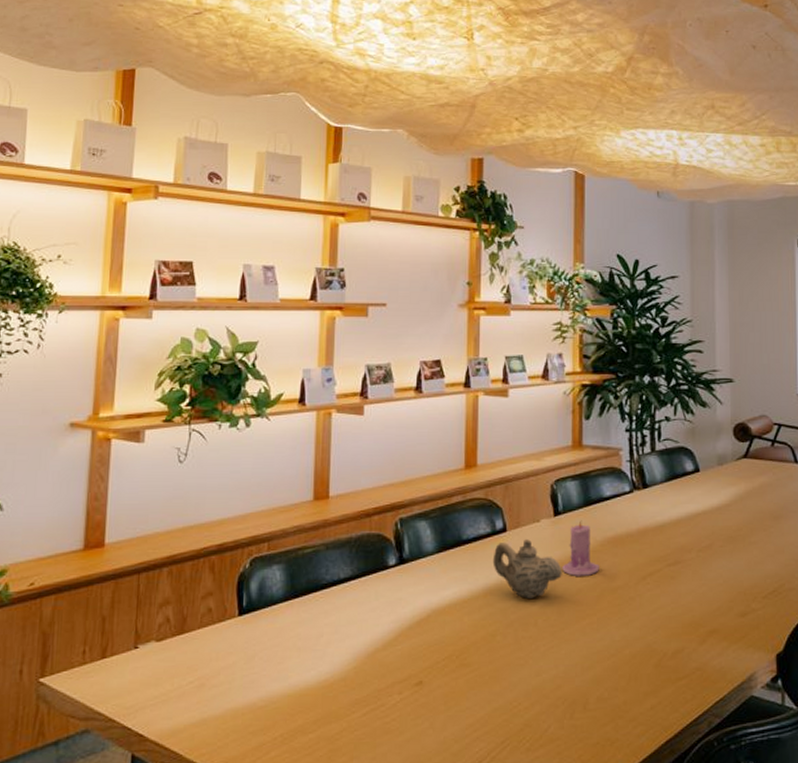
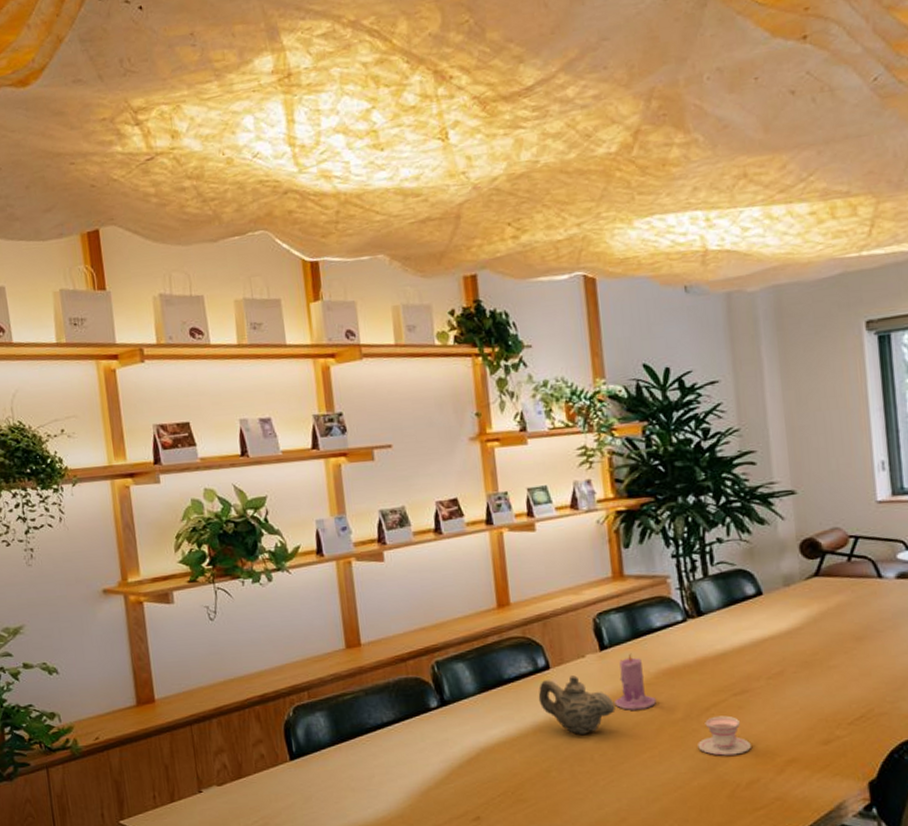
teacup: none [633,585,679,625] -> present [698,715,751,756]

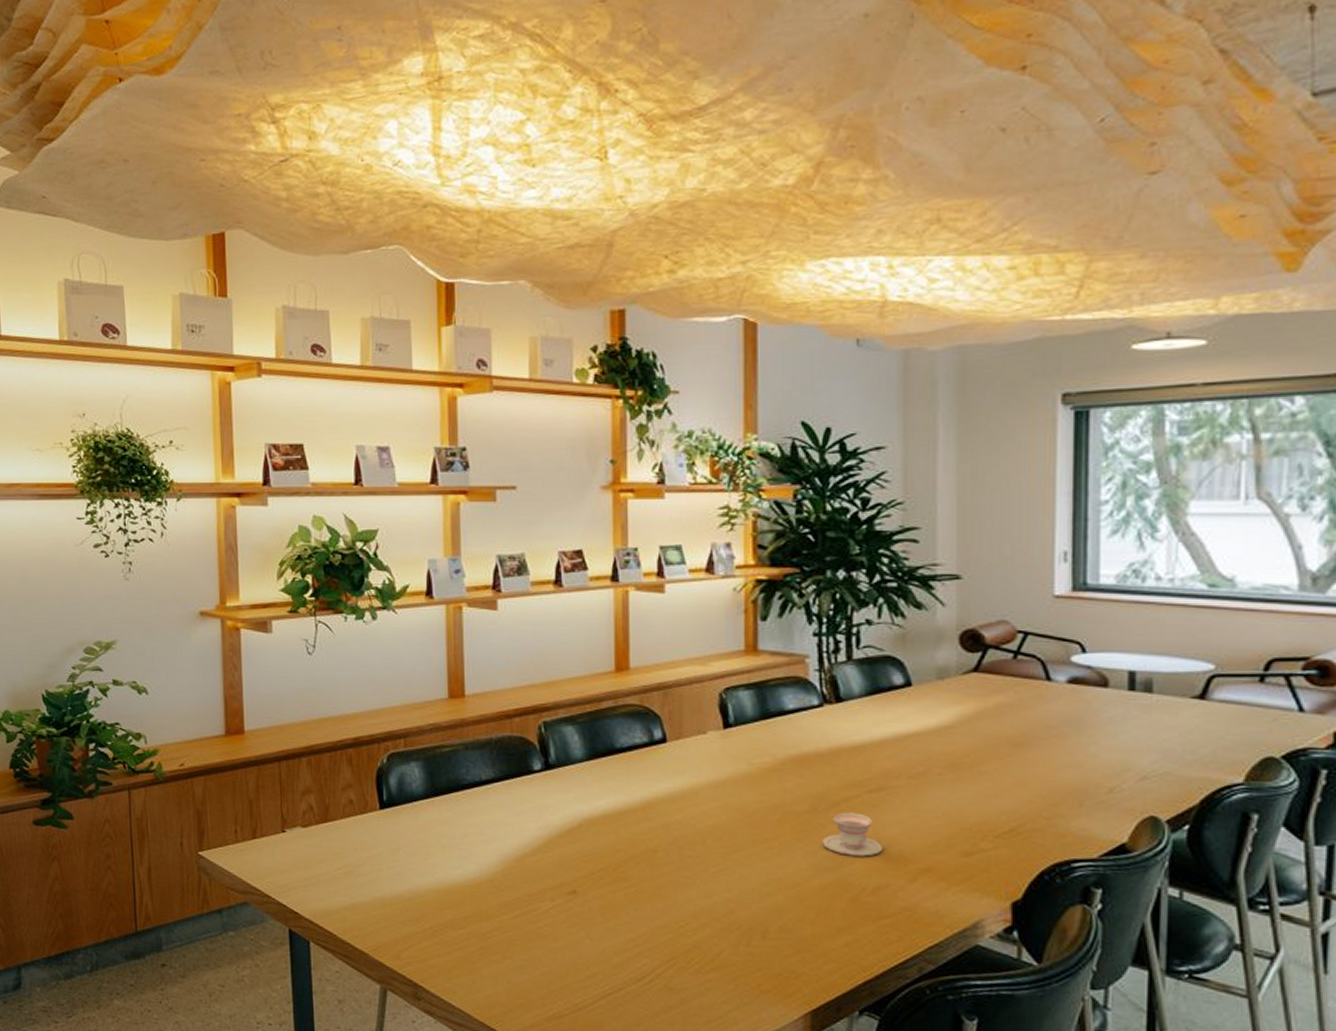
teapot: present [538,675,615,736] -> none [651,752,735,817]
candle: present [614,653,656,711] -> none [734,734,781,797]

